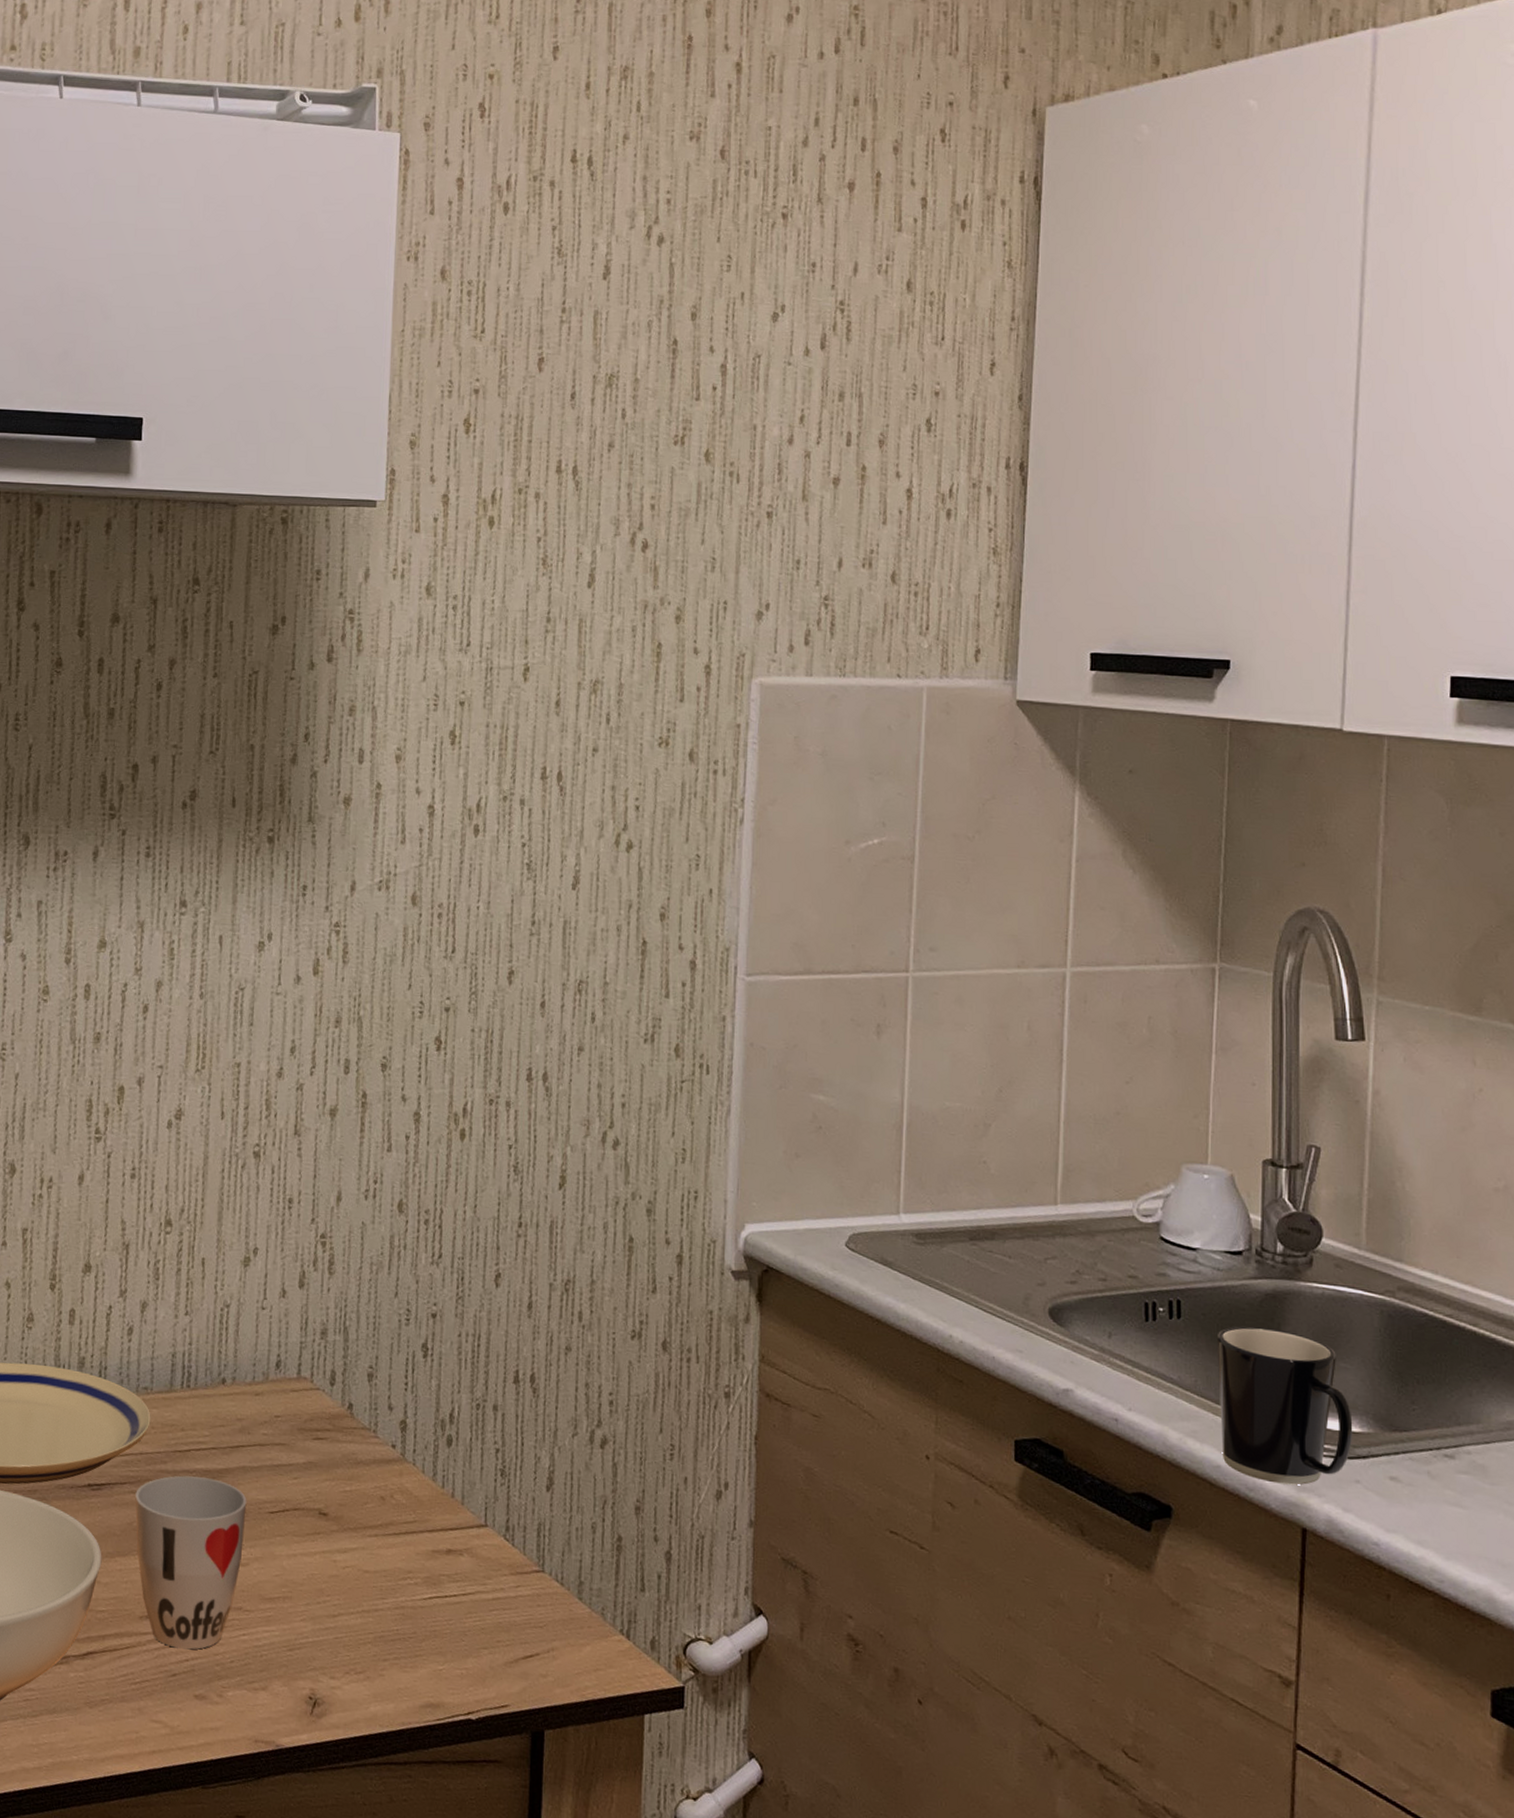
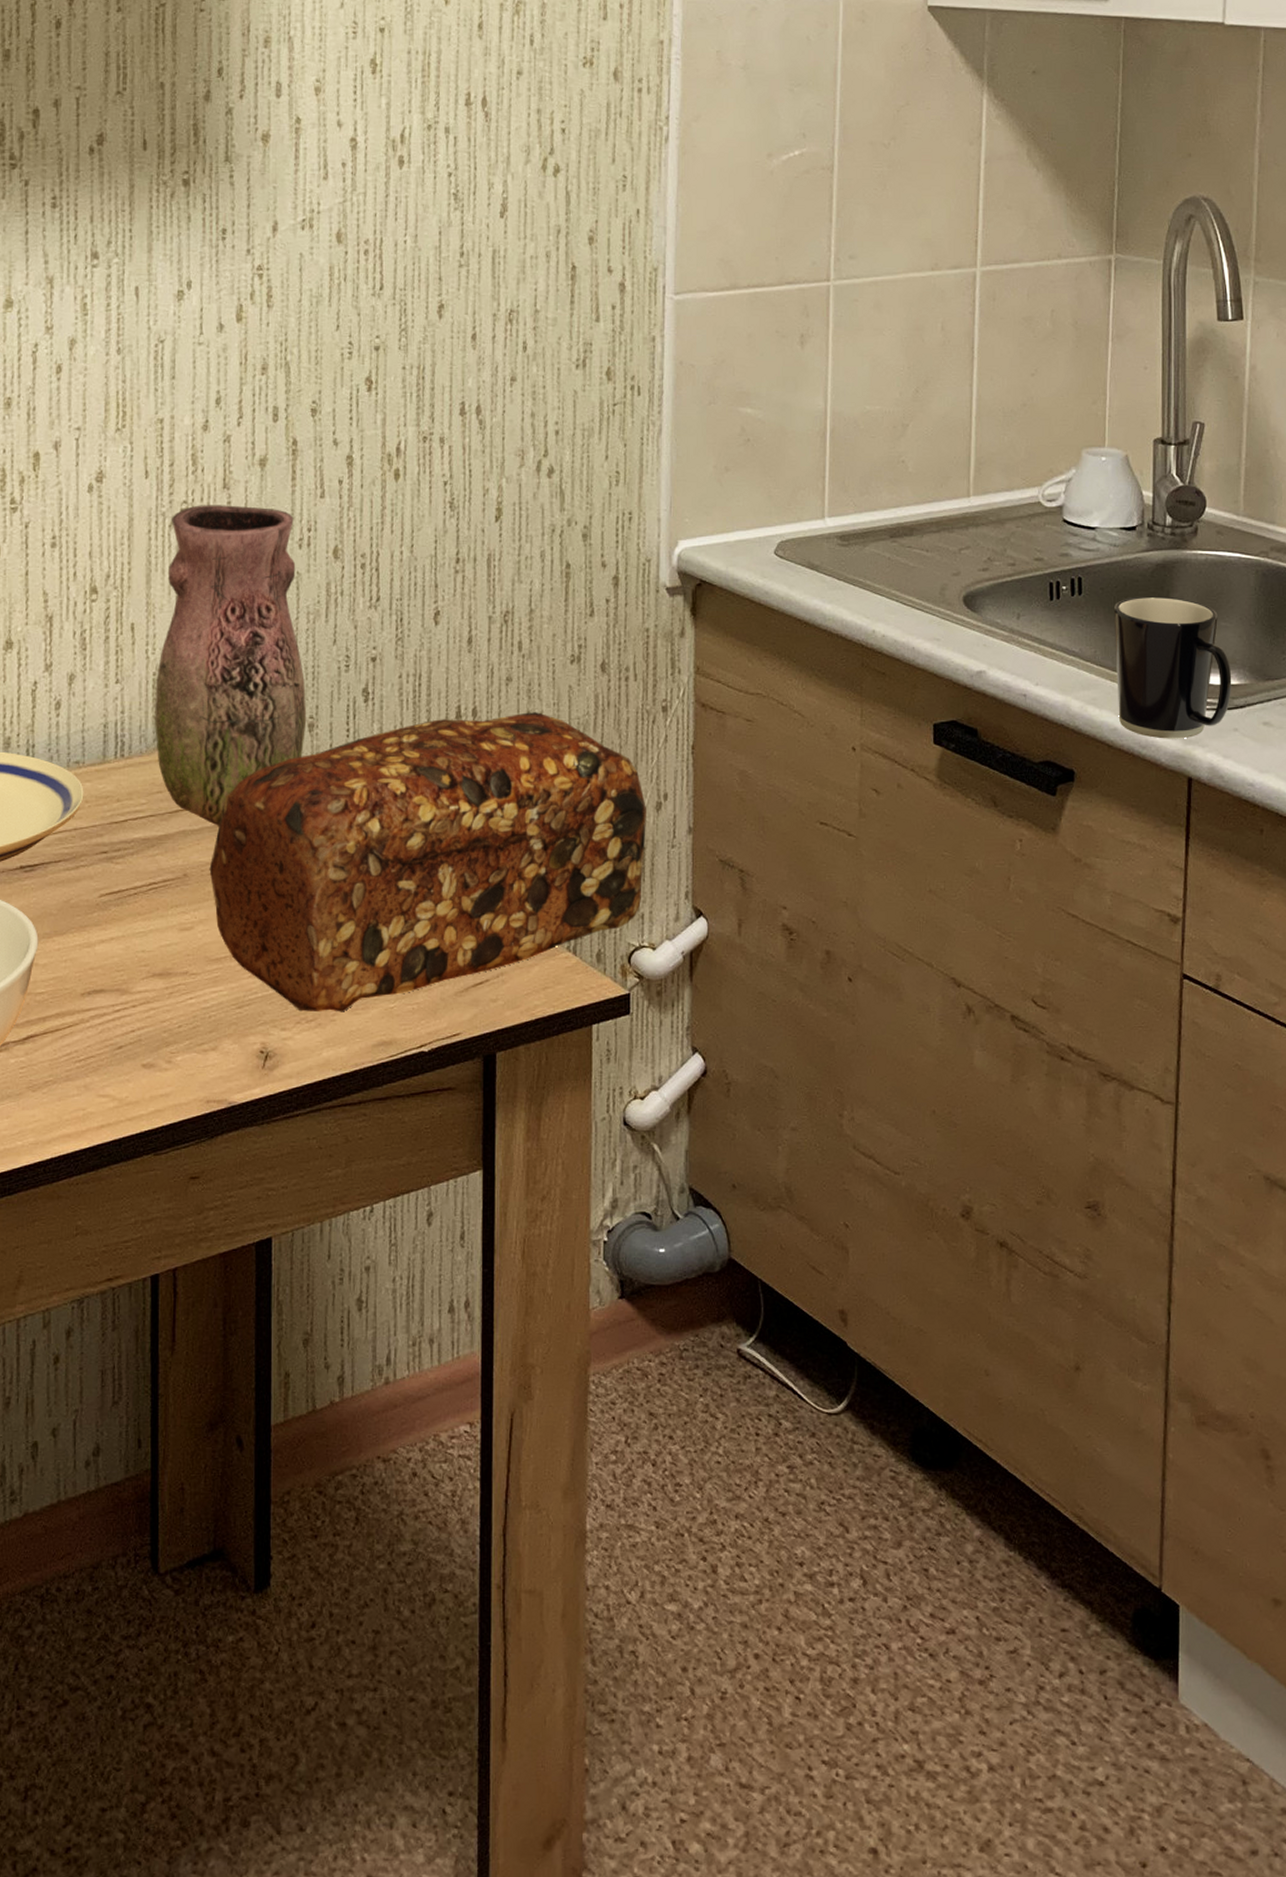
cup: present [135,1475,247,1650] -> none [71,846,189,1020]
vase: none [220,1149,367,1466] -> present [155,505,307,826]
bread loaf: none [266,1382,707,1668] -> present [209,712,647,1012]

